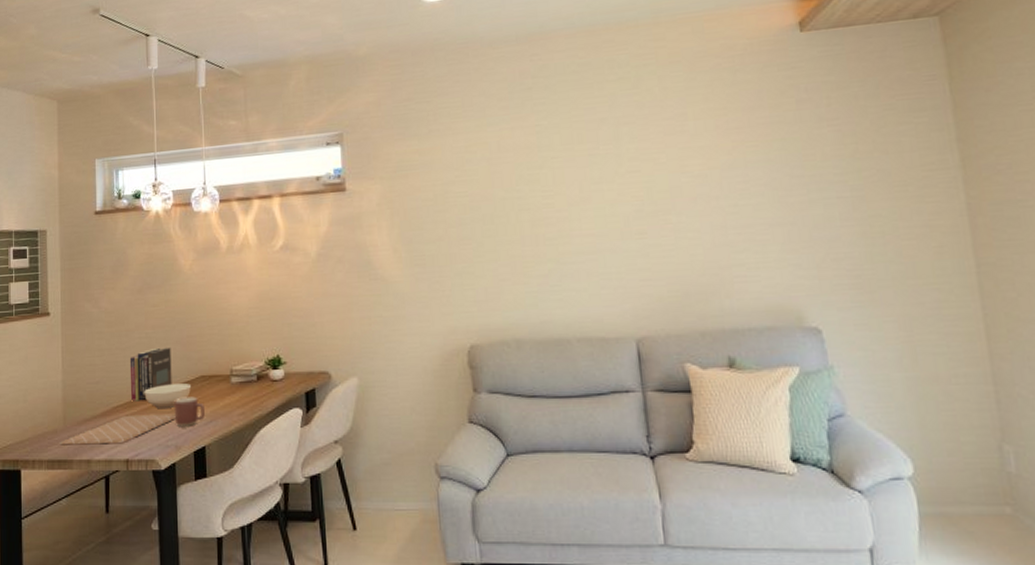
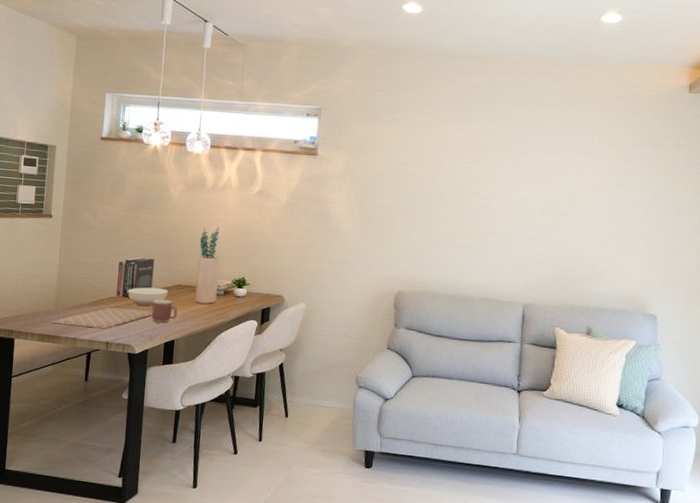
vase: none [220,296,249,397] -> present [195,226,220,305]

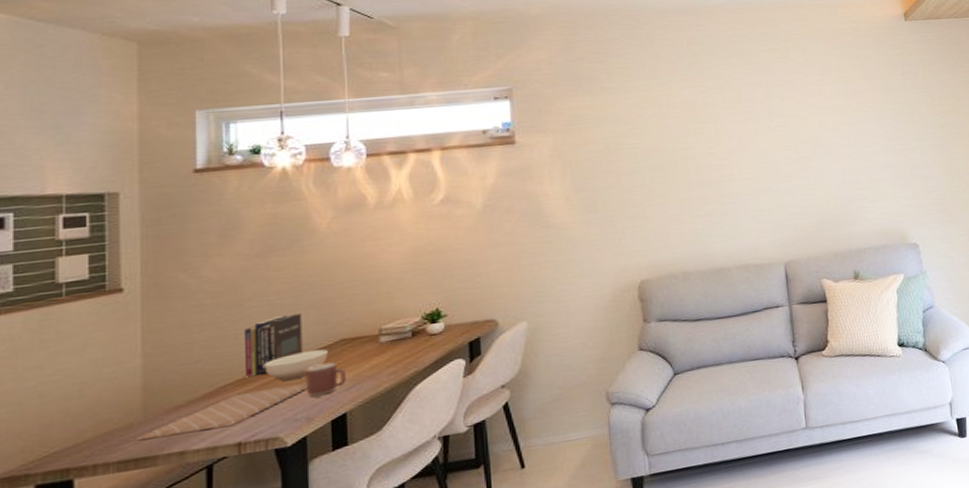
vase: present [195,226,220,305] -> none [367,253,402,358]

